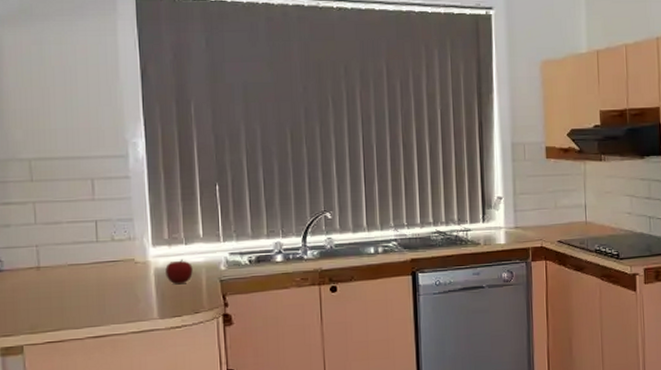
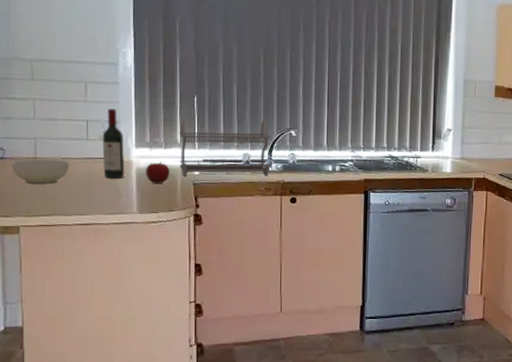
bowl: none [11,267,79,296] -> present [11,159,70,184]
wine bottle: none [114,205,142,283] -> present [102,109,125,178]
dish rack: none [201,204,306,273] -> present [179,118,271,176]

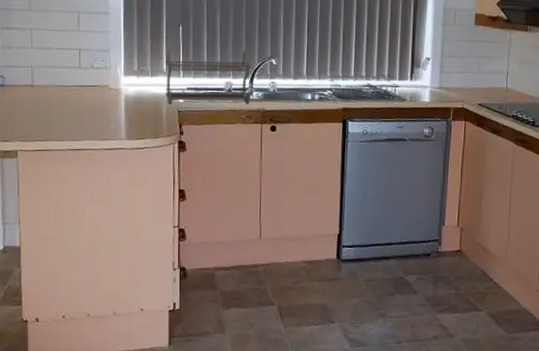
bowl: present [11,159,70,184] -> none [10,86,64,110]
wine bottle: present [102,109,125,178] -> none [93,38,114,105]
fruit: present [146,161,170,184] -> none [133,89,156,112]

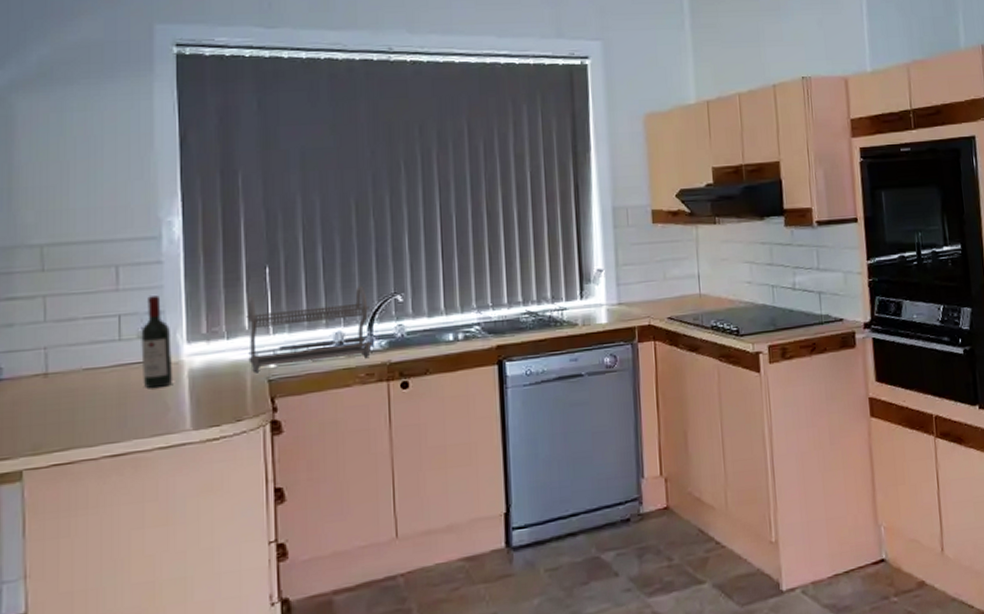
wine bottle: none [93,38,114,105] -> present [141,295,173,388]

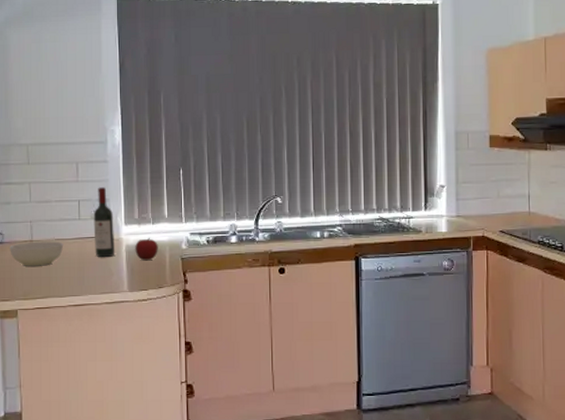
bowl: none [11,371,96,410] -> present [10,241,64,266]
fruit: none [202,356,235,388] -> present [135,237,158,261]
dish rack: present [246,286,372,372] -> none [166,188,258,251]

